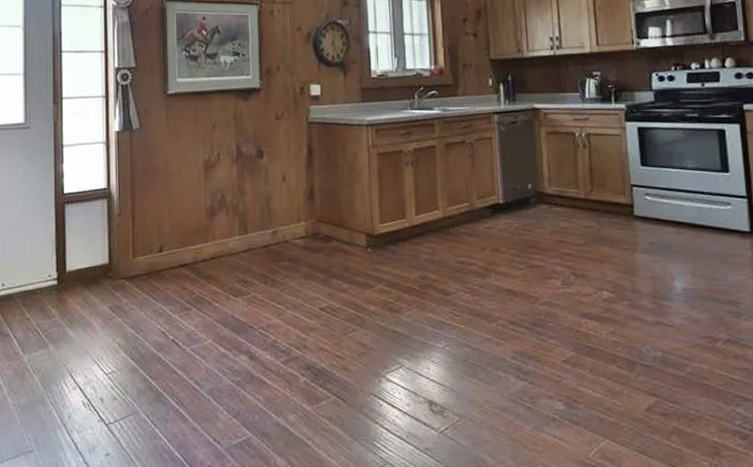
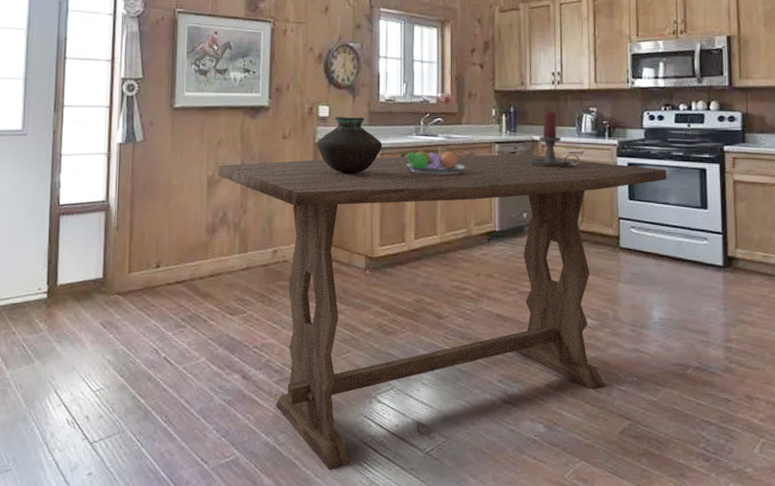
dining table: none [214,123,682,451] -> present [218,154,667,471]
vase: none [310,94,377,151] -> present [316,117,382,174]
fruit bowl: none [396,122,464,149] -> present [400,148,465,175]
candle holder: none [531,78,586,136] -> present [529,111,580,167]

